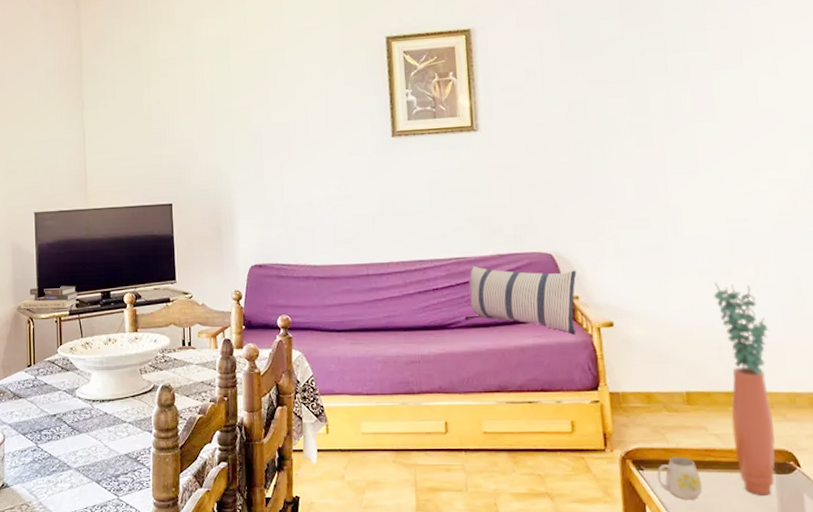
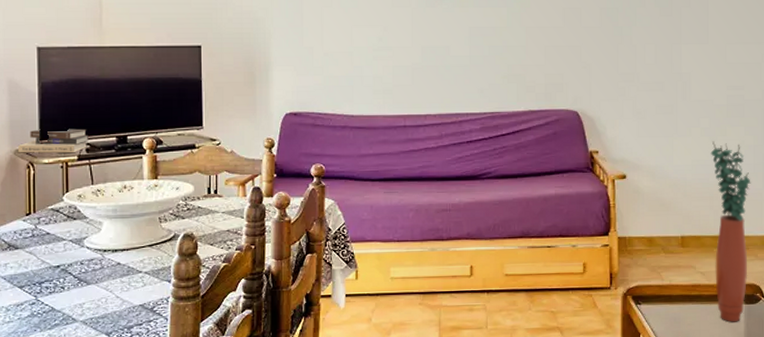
pillow: present [464,263,577,336] -> none [495,118,598,187]
mug: present [656,456,703,500] -> none [651,292,687,329]

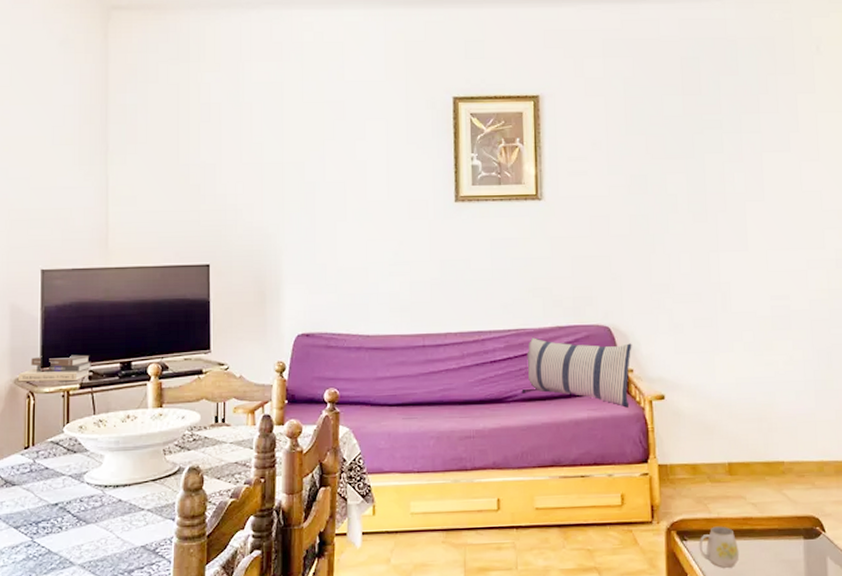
pillow: none [495,118,598,187] -> present [521,335,632,409]
mug: none [651,292,687,329] -> present [699,526,740,568]
vase: present [710,141,751,322] -> none [756,356,805,560]

